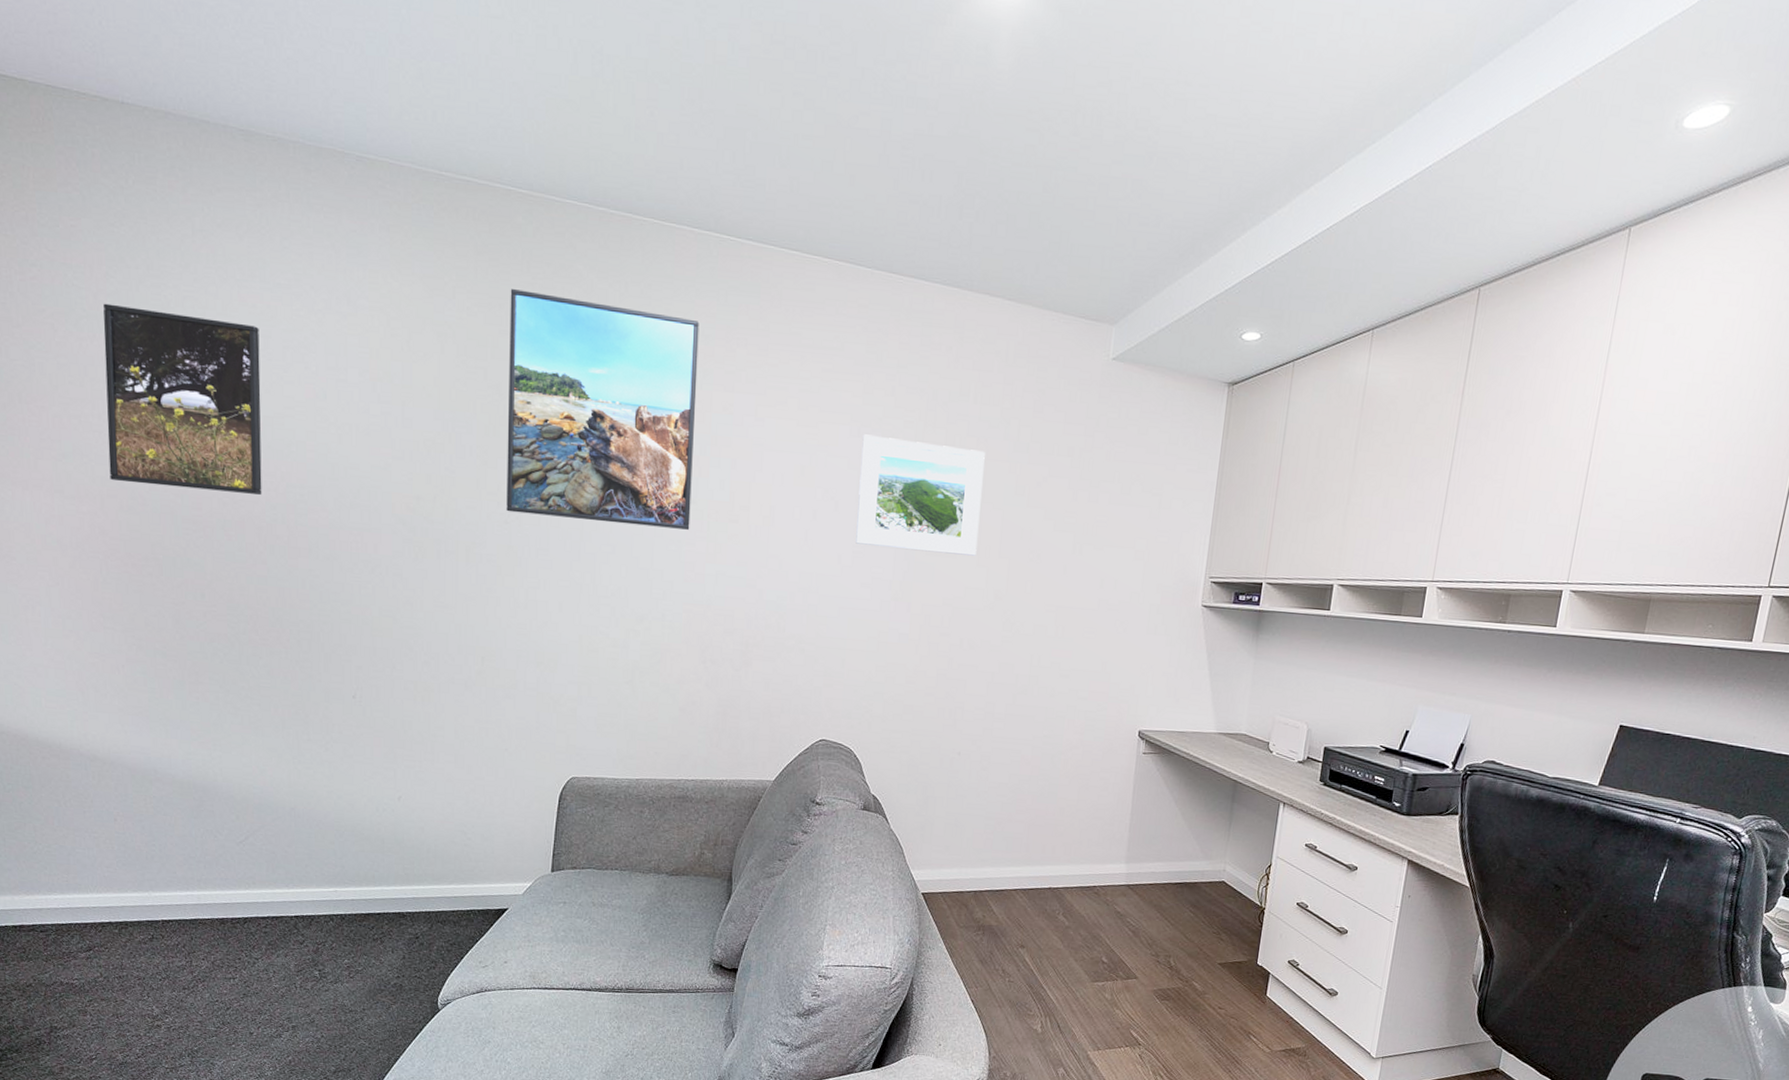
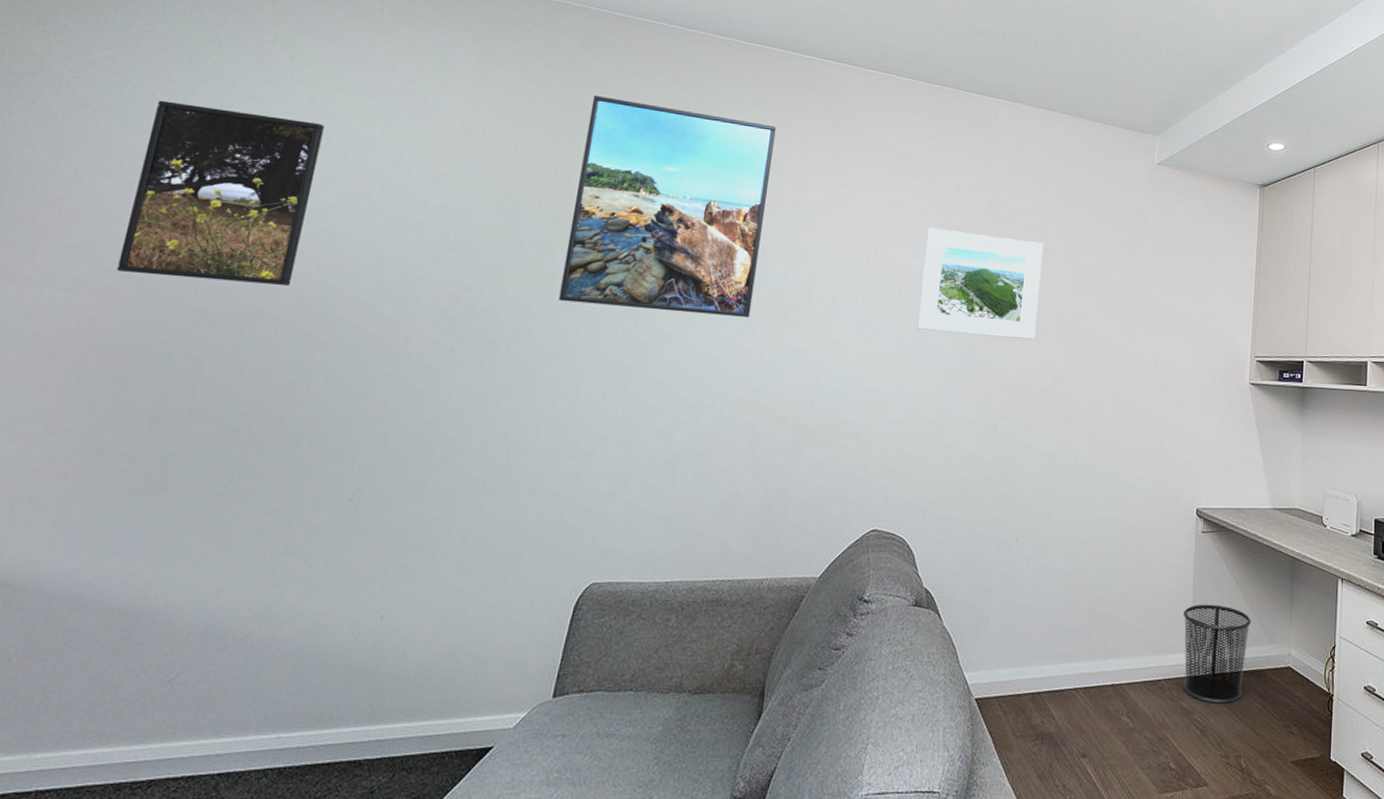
waste bin: none [1118,820,1189,910] -> present [1183,604,1252,704]

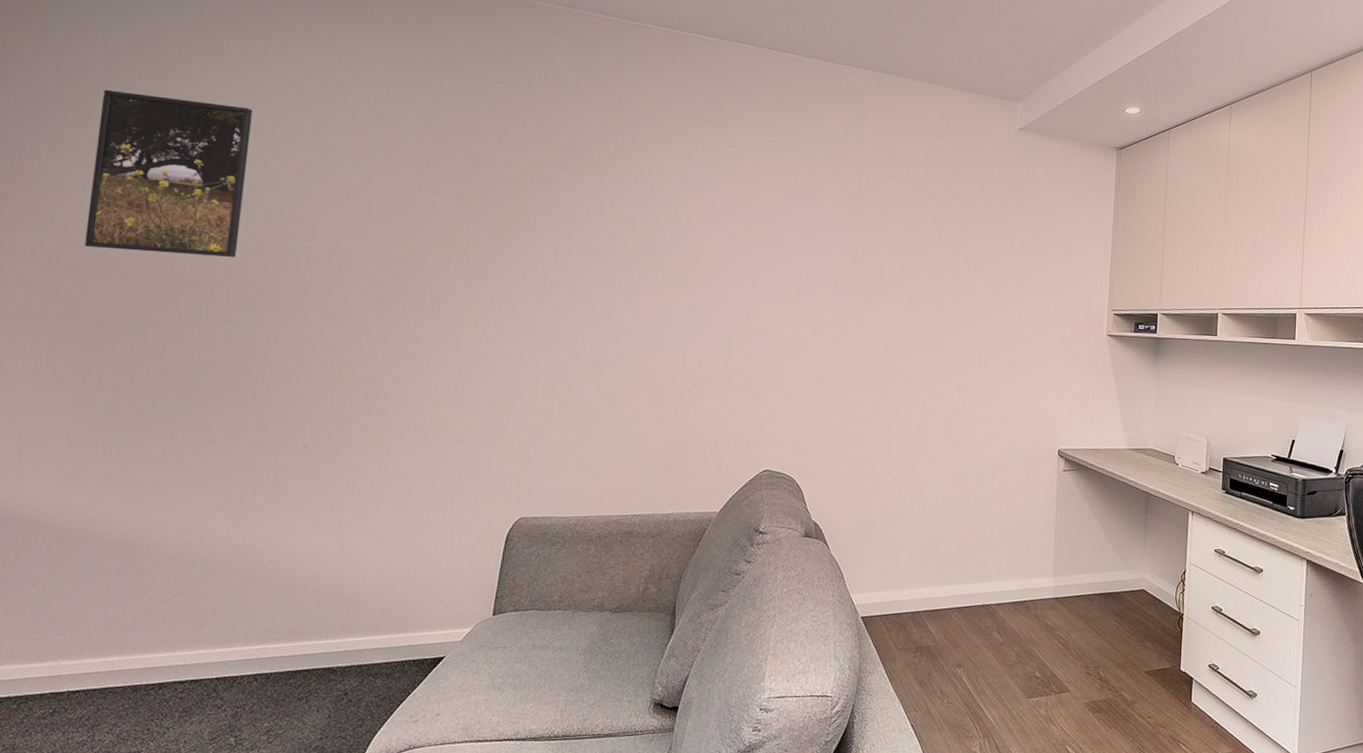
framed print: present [559,96,776,317] -> none [474,76,662,280]
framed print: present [917,227,1043,340] -> none [798,194,913,297]
waste bin: present [1183,604,1252,704] -> none [1047,534,1109,622]

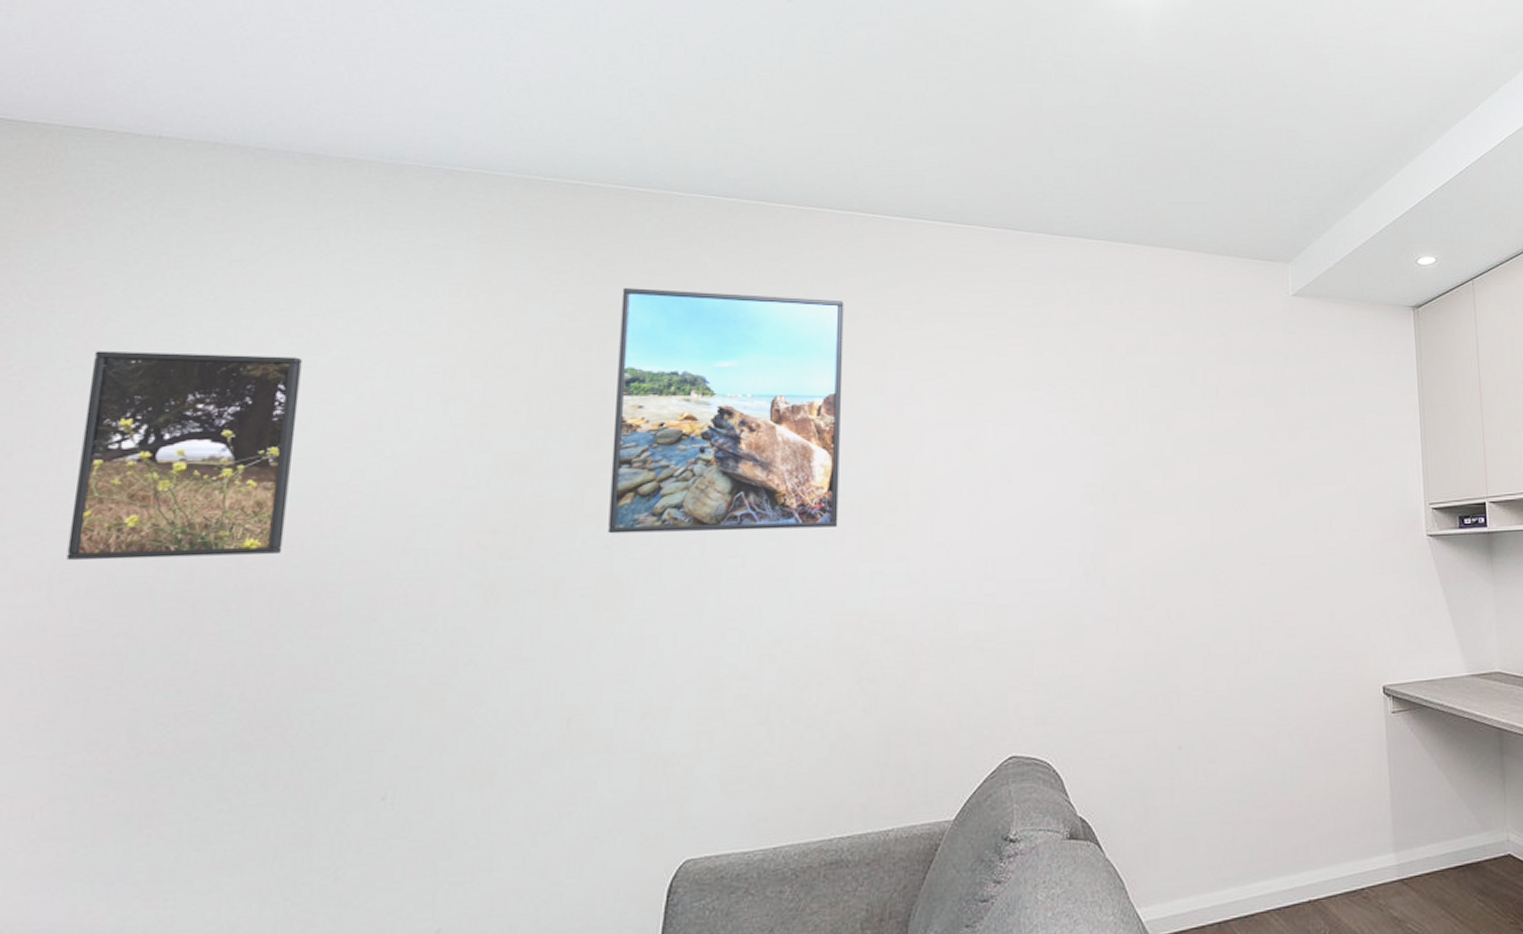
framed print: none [474,76,662,280] -> present [608,288,844,534]

